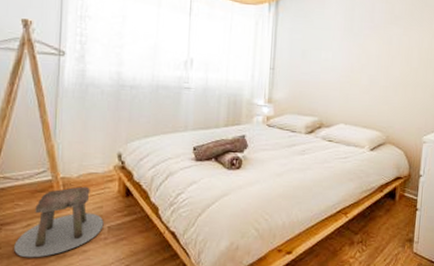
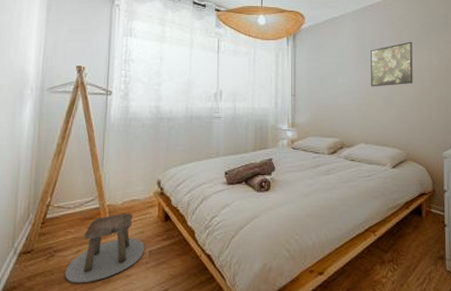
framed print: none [356,17,404,65] -> present [371,41,413,87]

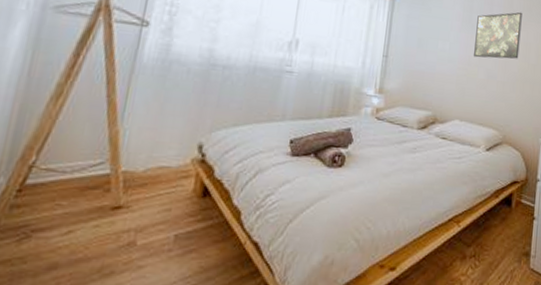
stool: present [65,213,145,283] -> none [44,183,170,276]

